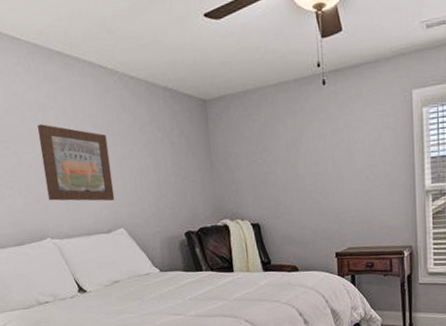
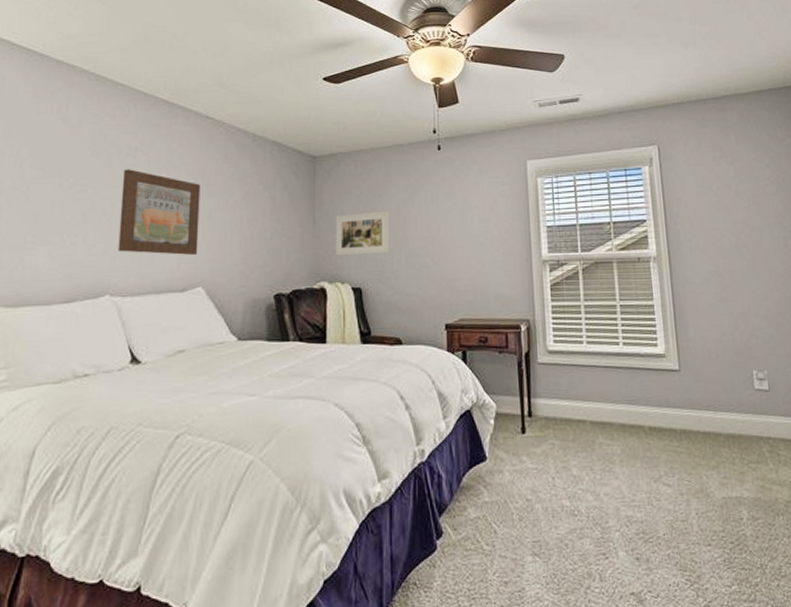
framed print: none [231,150,282,196] -> present [335,211,389,256]

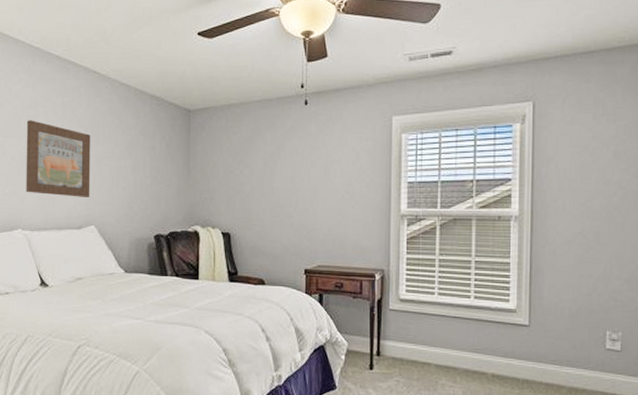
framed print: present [335,211,389,256] -> none [207,163,256,203]

